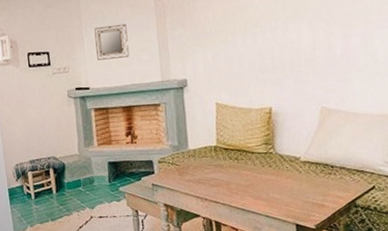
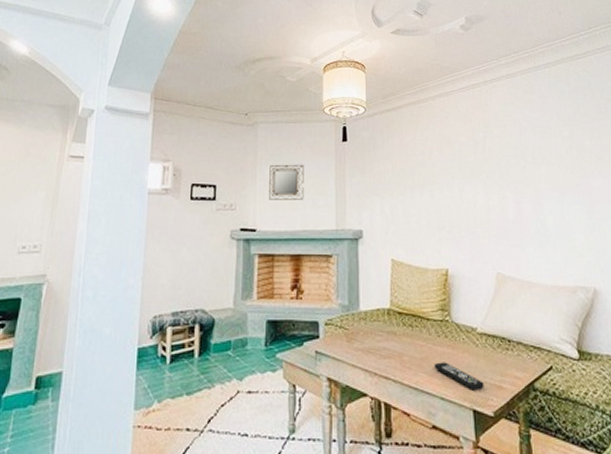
remote control: none [259,187,307,209] -> present [434,362,484,391]

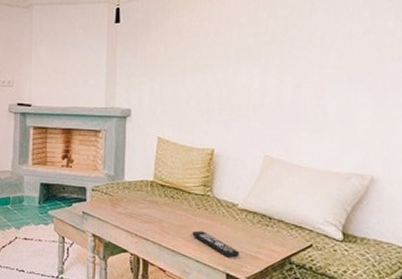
home mirror: present [269,164,304,200] -> none [43,45,77,79]

